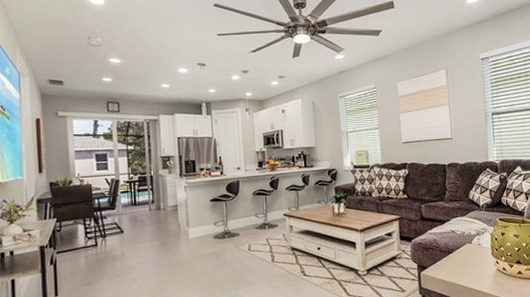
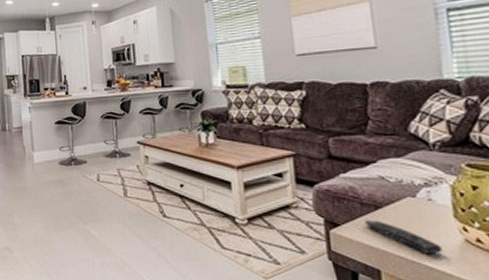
remote control: none [442,262,486,282] -> present [365,220,444,254]

